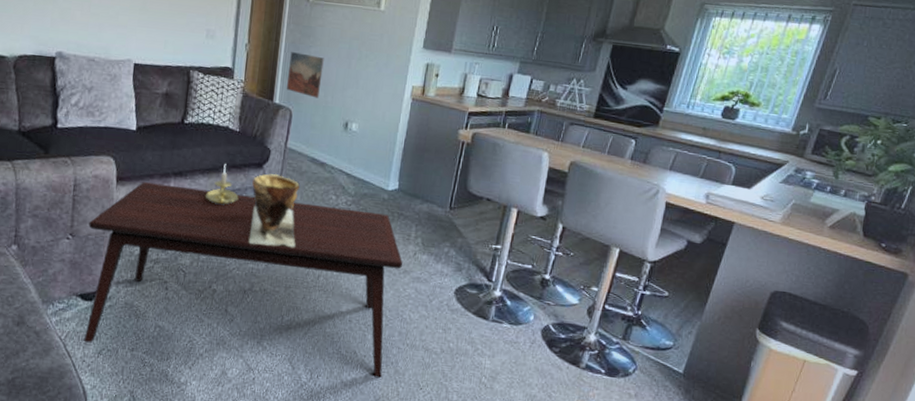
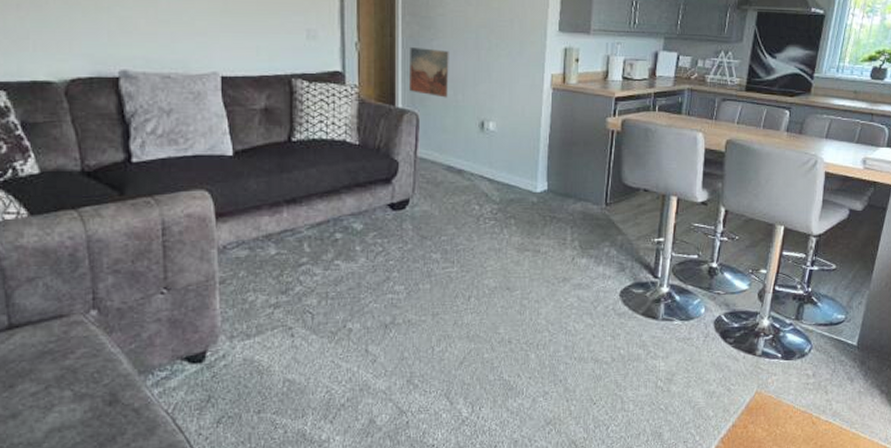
coffee table: present [83,182,404,378] -> none [187,215,562,413]
candle holder: present [206,164,239,206] -> none [328,184,367,231]
clay pot: present [249,174,301,247] -> none [381,189,439,271]

